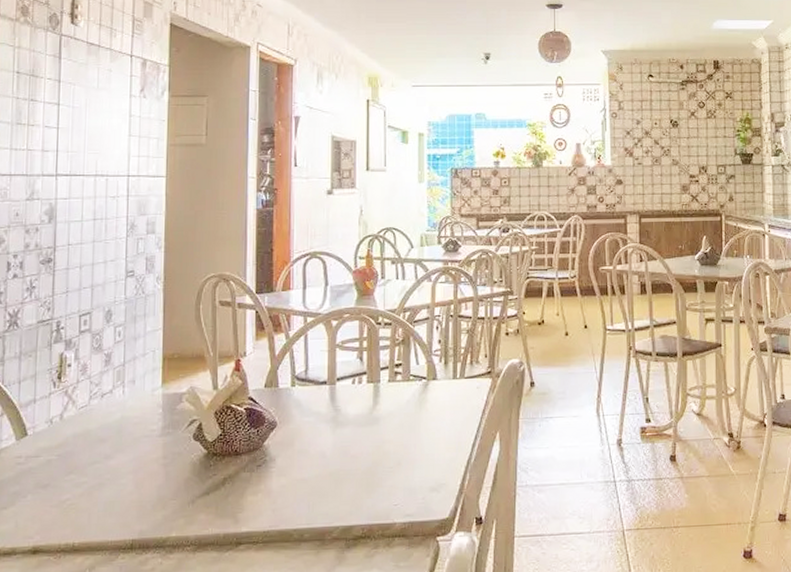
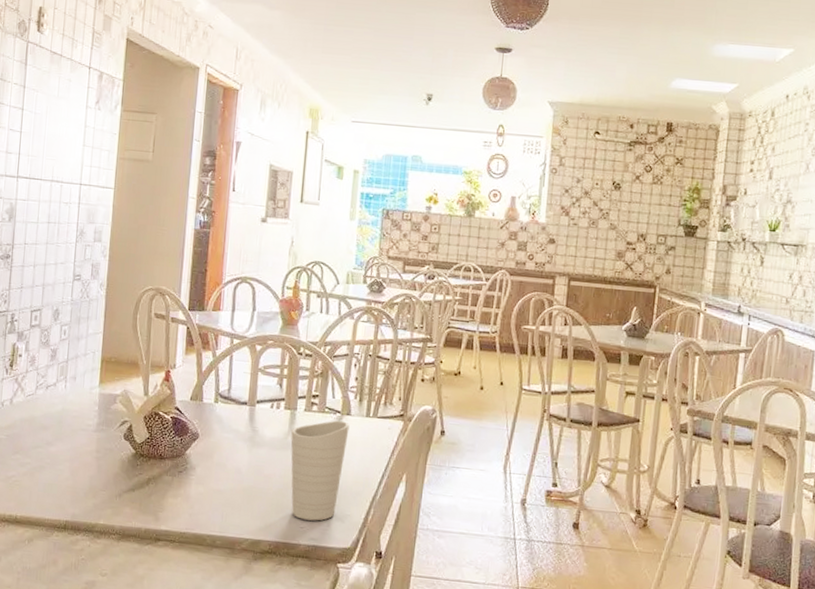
cup: none [376,387,437,496] -> present [291,420,350,521]

